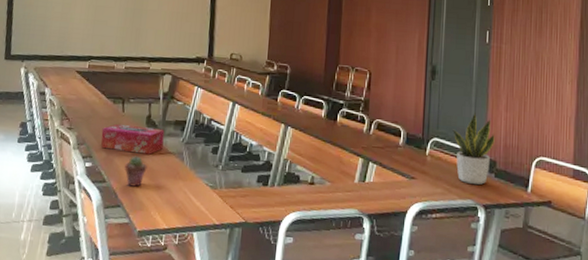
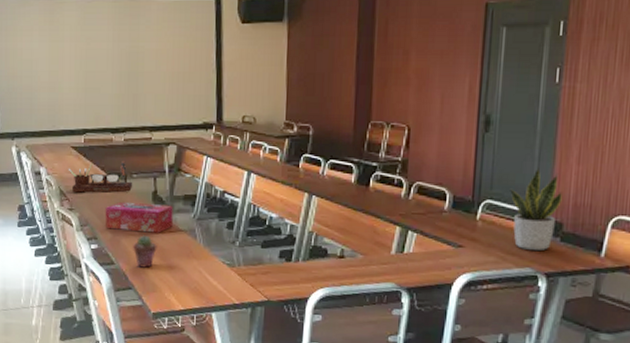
desk organizer: none [71,86,130,115] -> present [68,162,133,193]

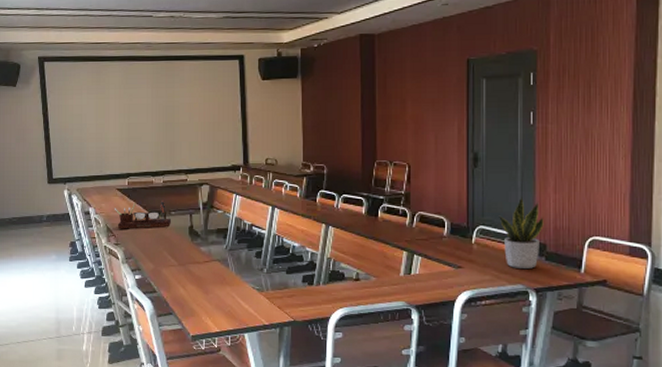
tissue box: present [105,201,173,233] -> none [147,236,208,263]
potted succulent: present [133,235,157,269] -> none [173,265,194,296]

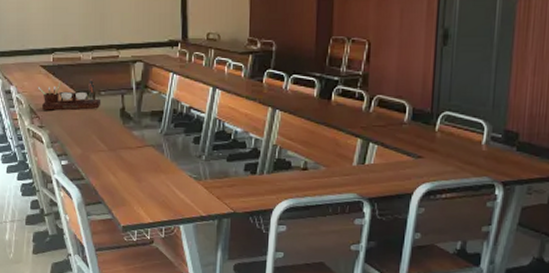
potted plant: present [499,196,544,270] -> none [467,78,518,161]

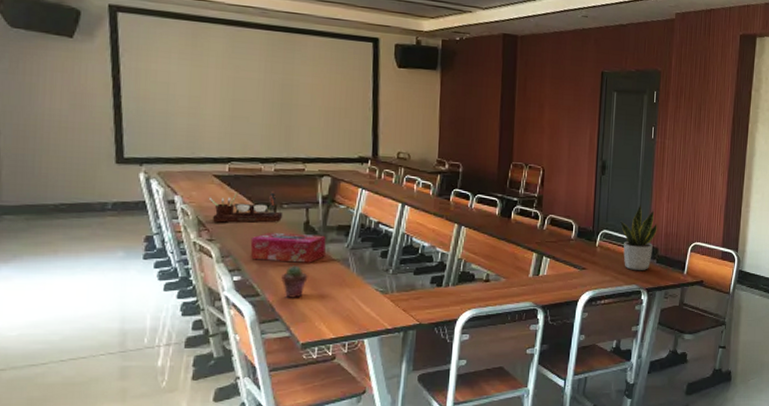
tissue box: none [74,118,141,149] -> present [250,232,326,263]
potted succulent: none [102,151,126,184] -> present [281,265,308,299]
potted plant: none [467,78,518,161] -> present [620,203,657,271]

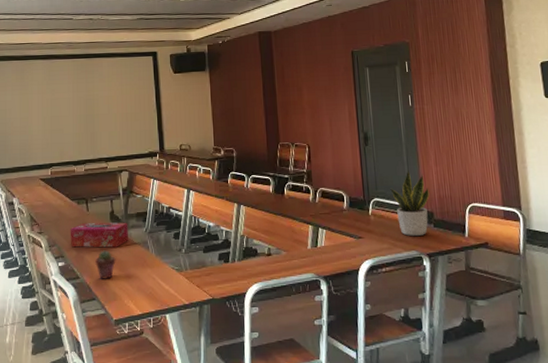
desk organizer: present [208,191,283,223] -> none [37,188,94,218]

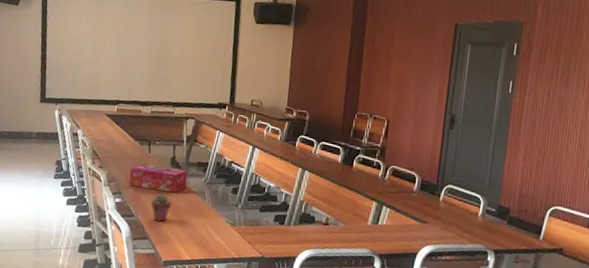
potted plant: present [390,169,429,237] -> none [468,160,510,231]

